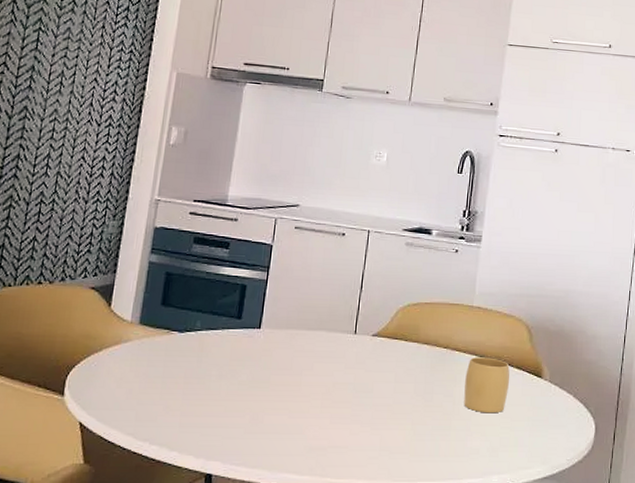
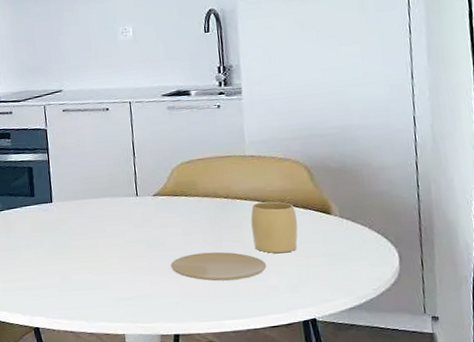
plate: none [375,404,472,438] -> present [171,251,267,281]

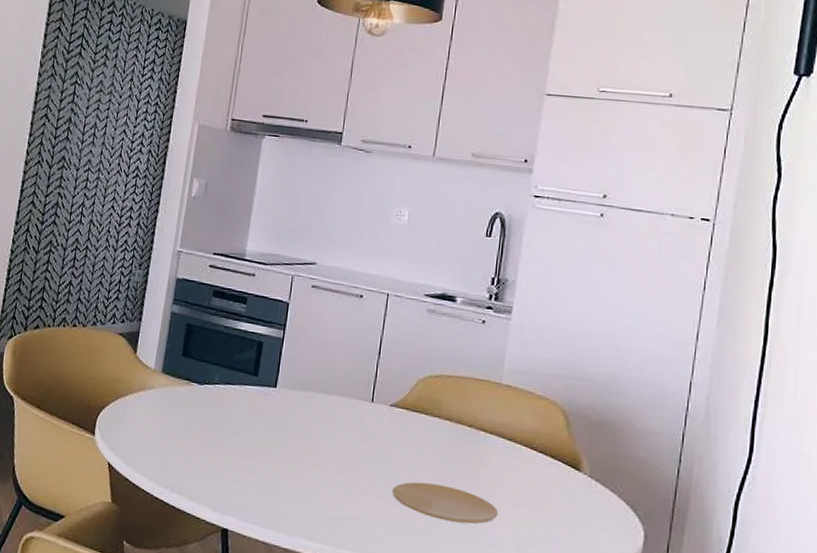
mug: present [250,201,298,254] -> none [489,439,543,505]

